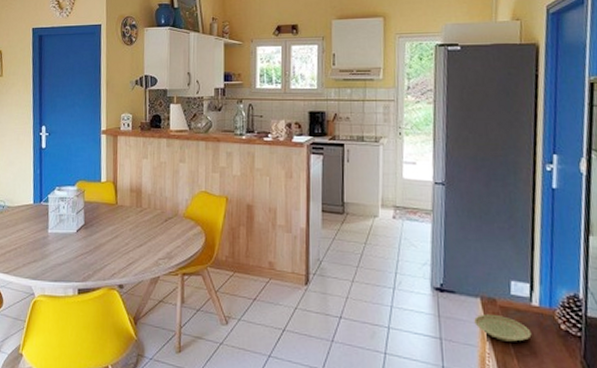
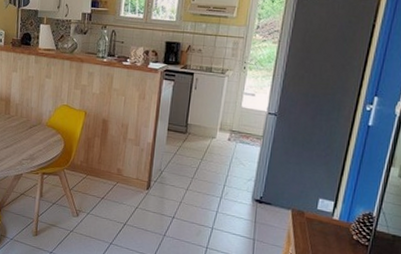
plate: present [474,314,532,342] -> none [283,223,329,246]

